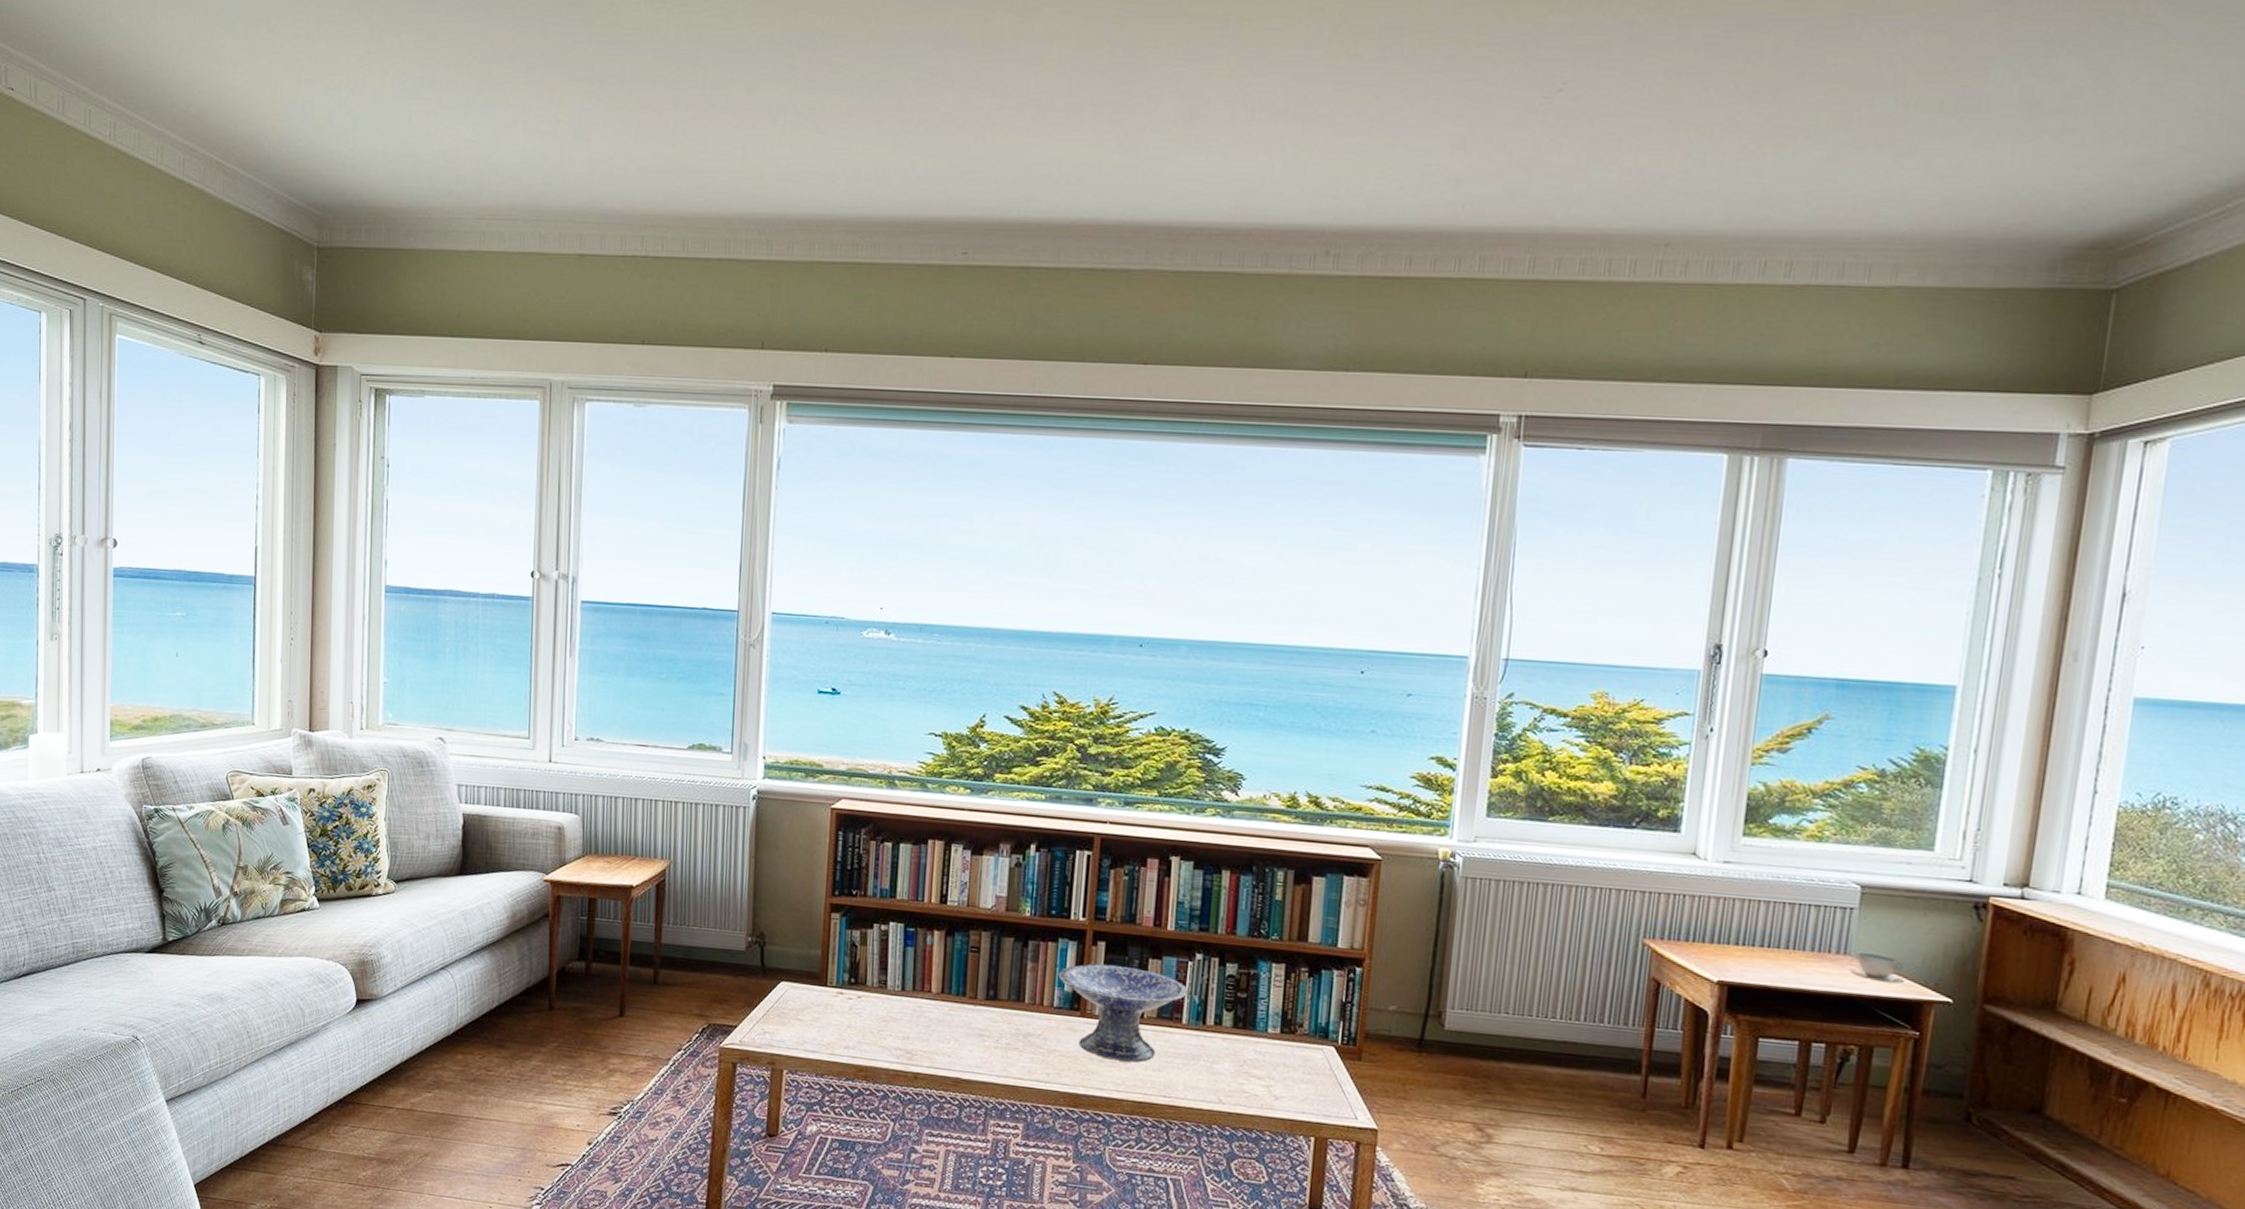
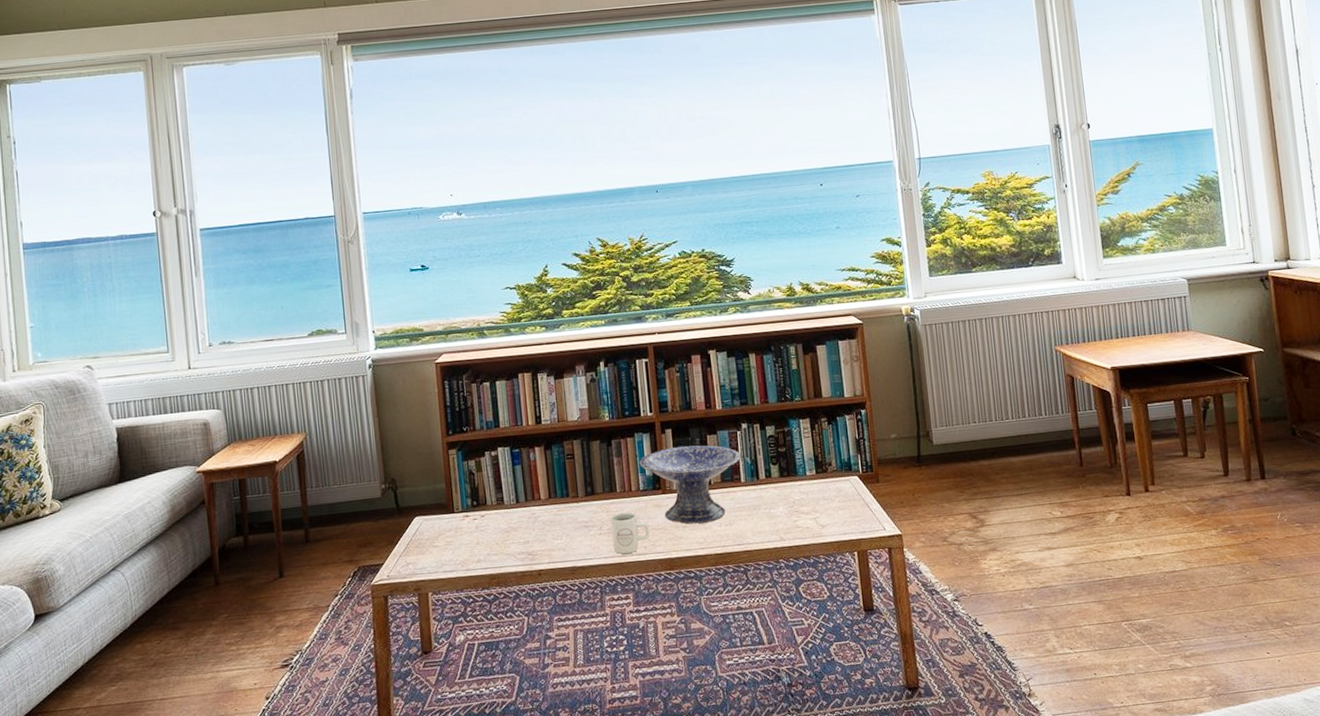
mug: none [1008,1028,1057,1078] -> present [610,512,650,555]
teacup: present [1849,951,1904,985] -> none [1194,325,1230,347]

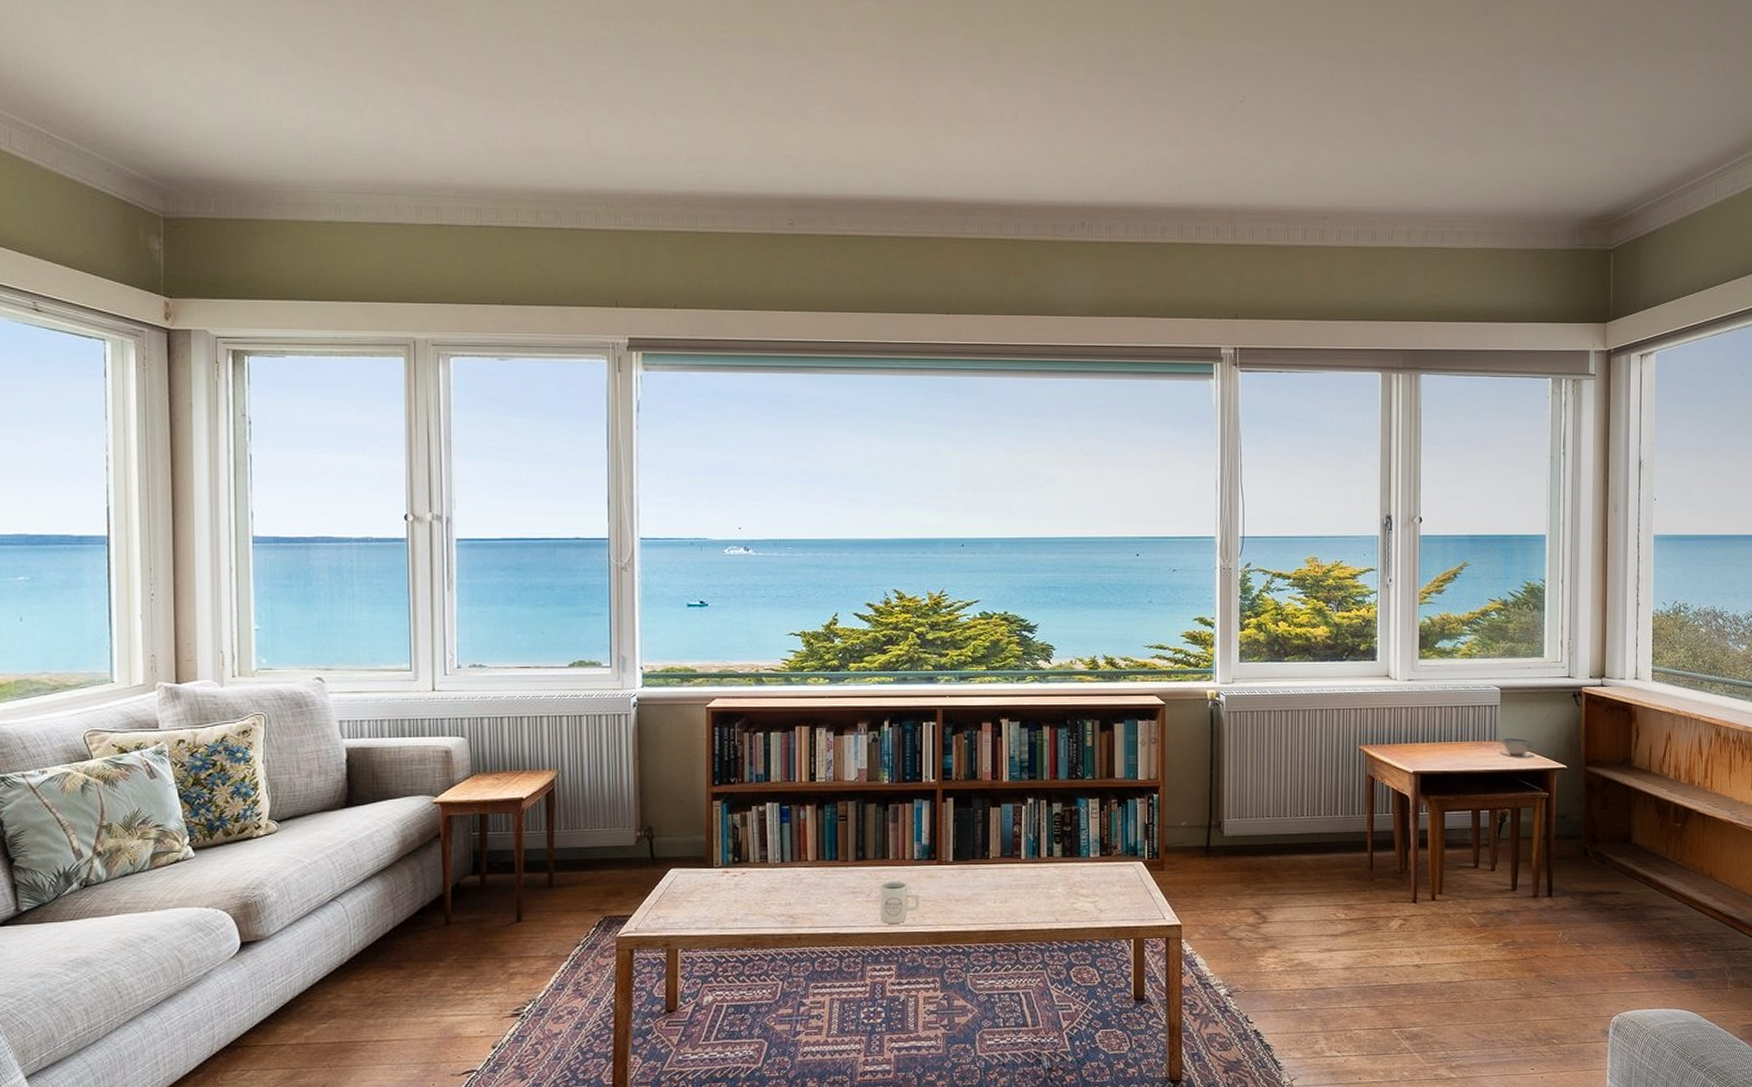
decorative bowl: present [639,445,741,524] -> none [916,816,1023,898]
teacup: none [1194,325,1230,347] -> present [1499,737,1534,759]

